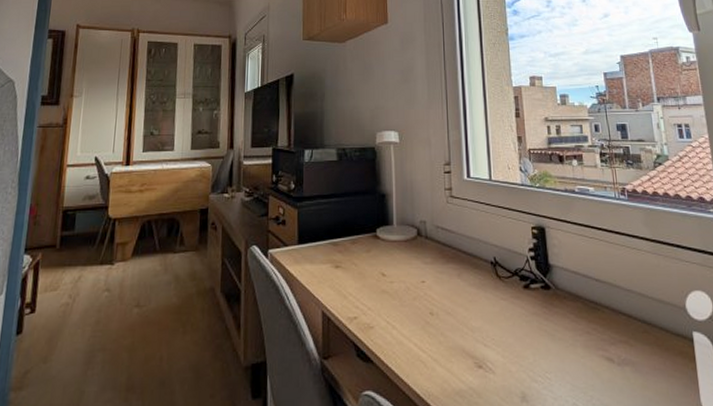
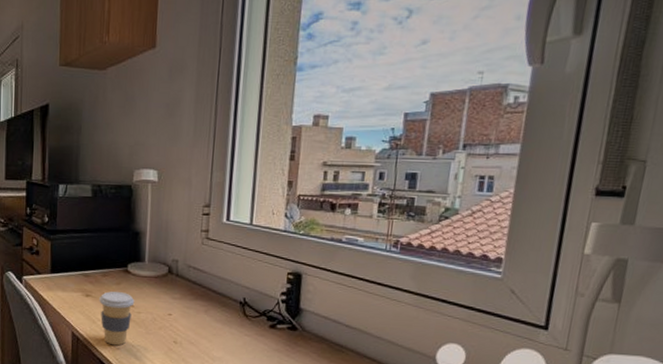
coffee cup: none [349,260,386,324] -> present [99,291,135,346]

